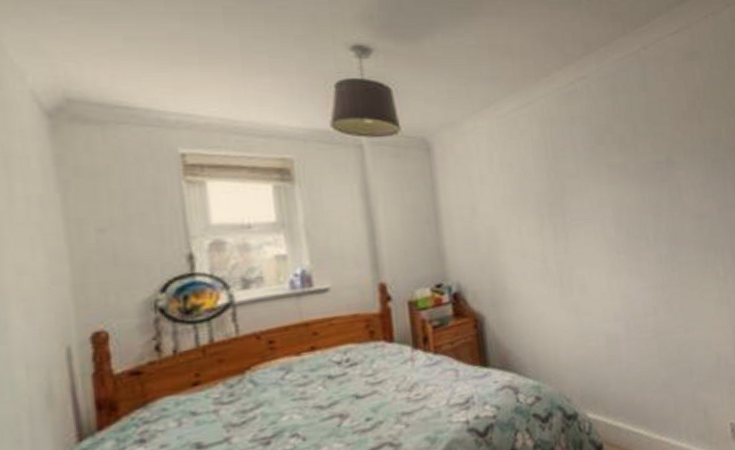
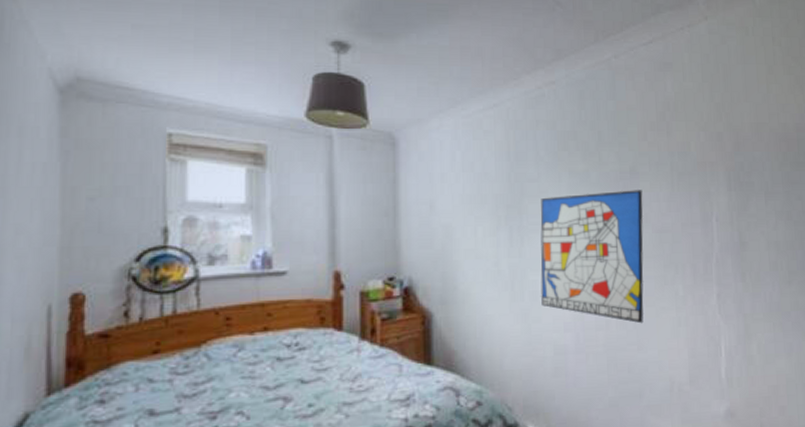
wall art: none [582,178,689,307] -> present [540,190,644,324]

